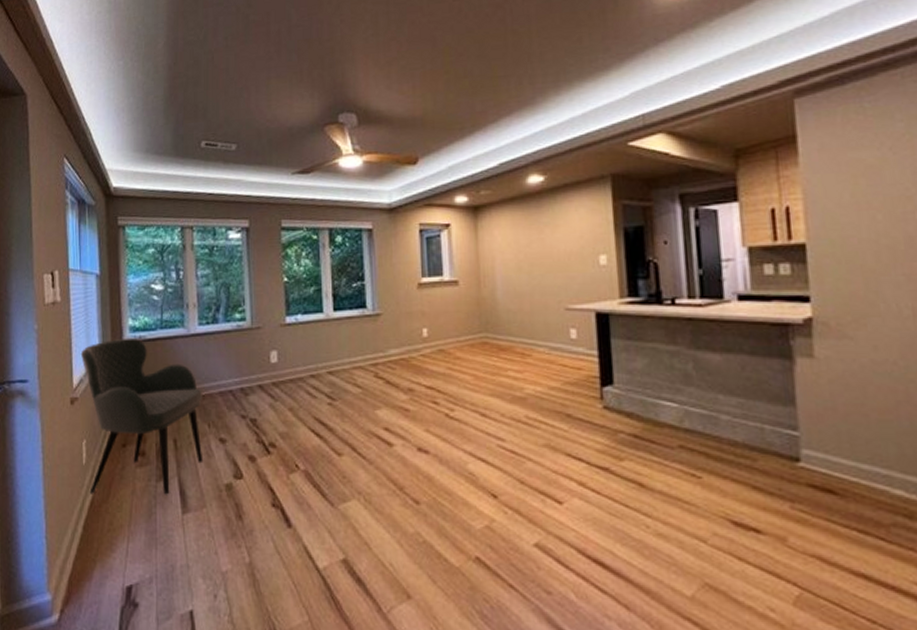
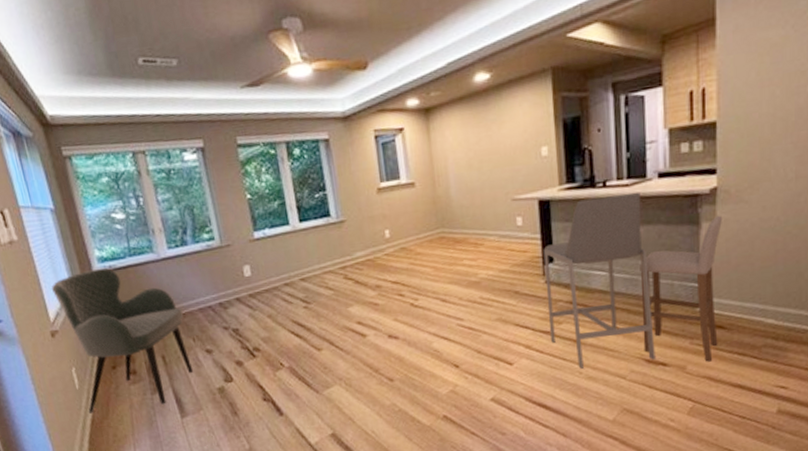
bar stool: none [601,314,745,523] -> present [543,192,655,369]
bar stool: none [719,350,829,536] -> present [640,215,722,362]

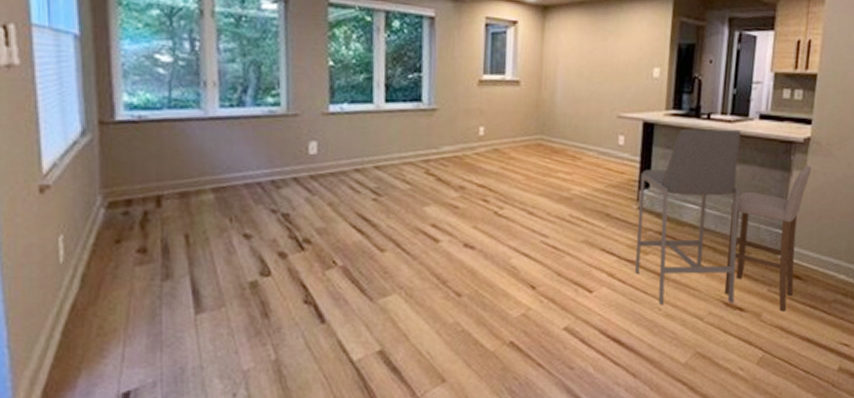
armchair: present [51,267,194,414] -> none [52,116,224,296]

